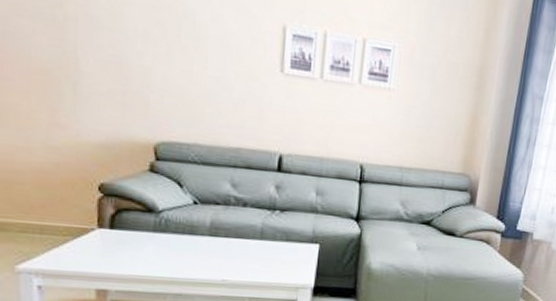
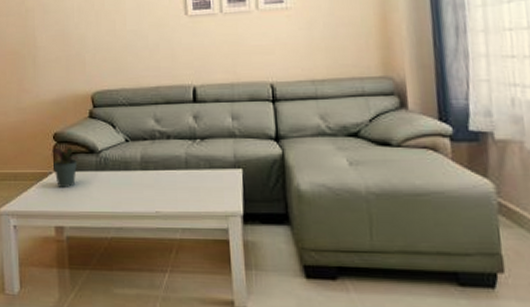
potted plant: none [94,194,133,249] -> present [51,142,79,189]

